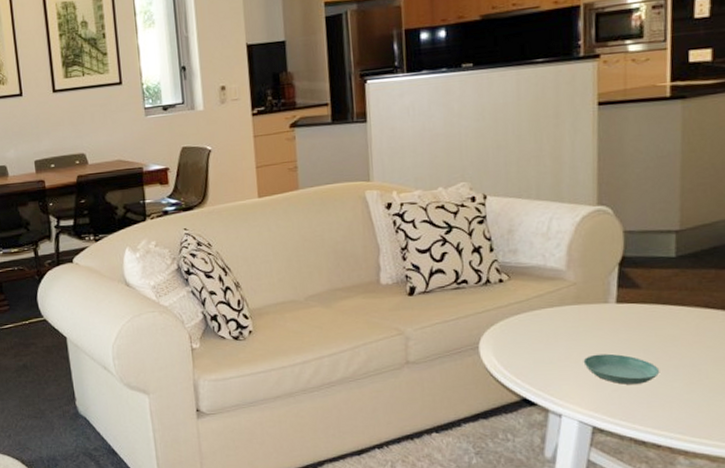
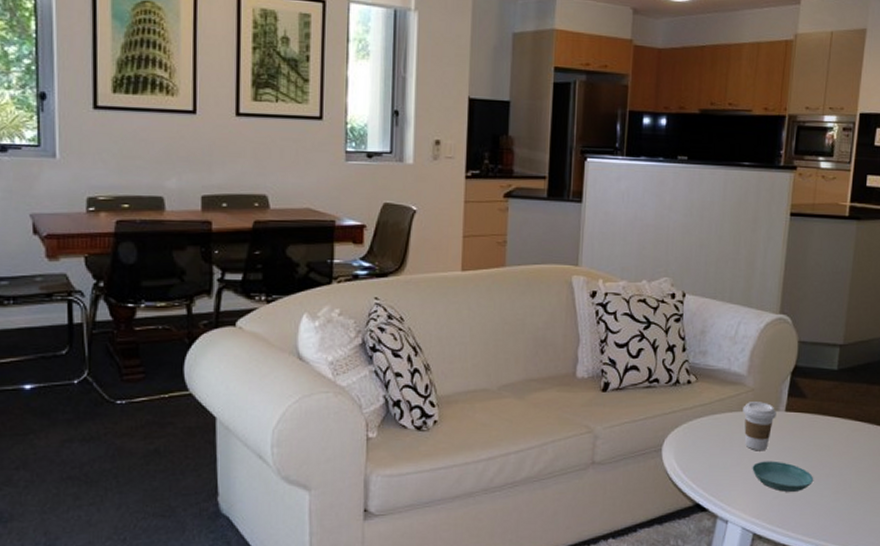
coffee cup: none [565,295,606,345] -> present [743,402,776,451]

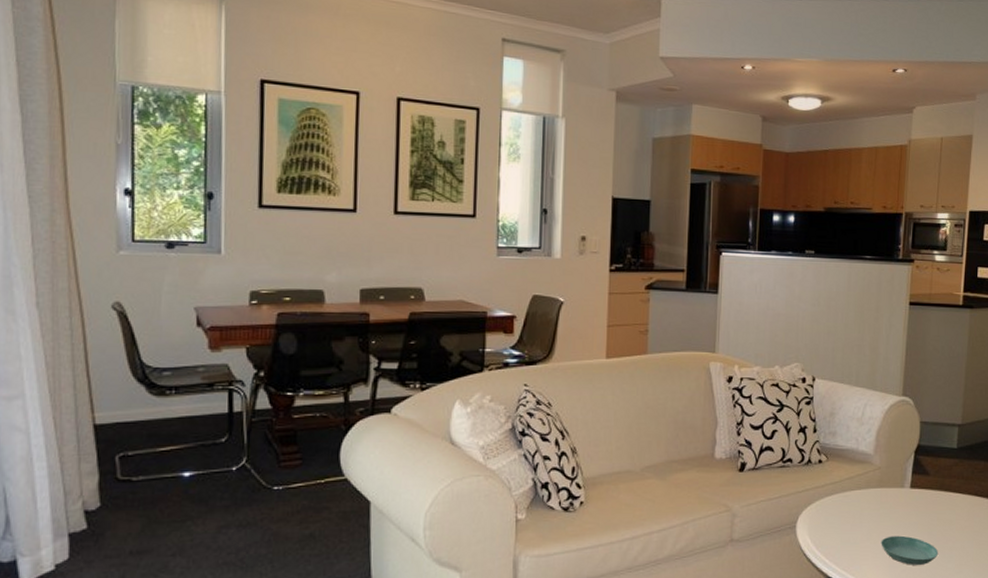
coffee cup: present [743,402,776,451] -> none [871,479,902,527]

